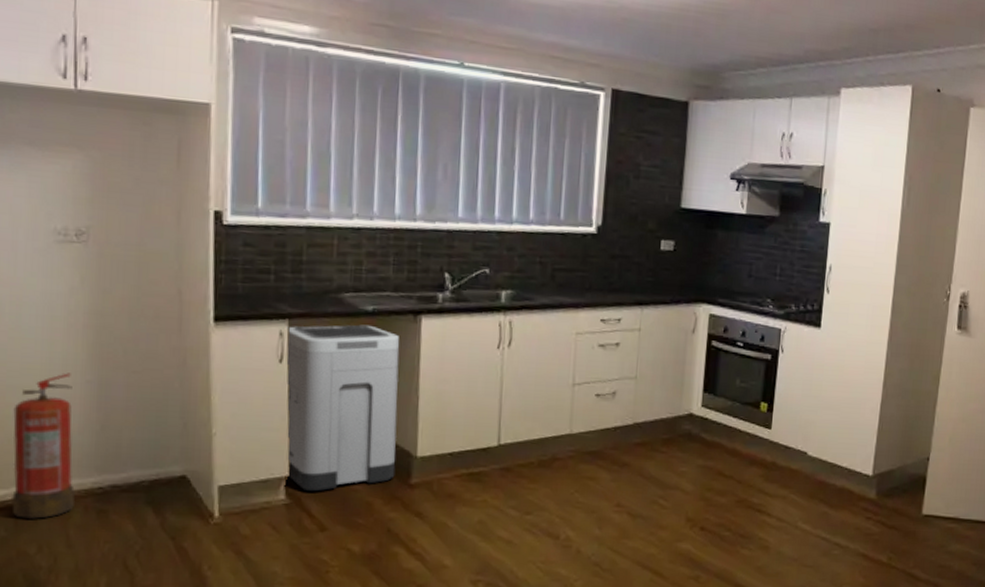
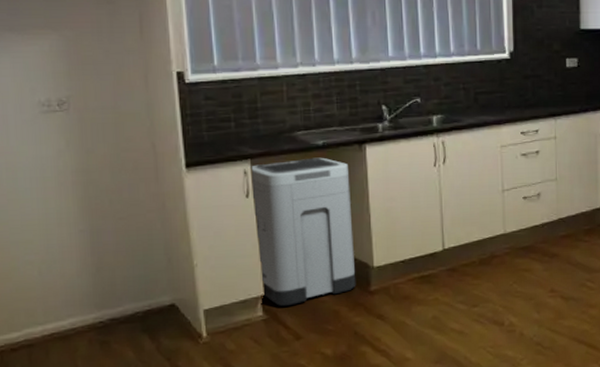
fire extinguisher: present [11,373,76,519] -> none [18,225,81,356]

